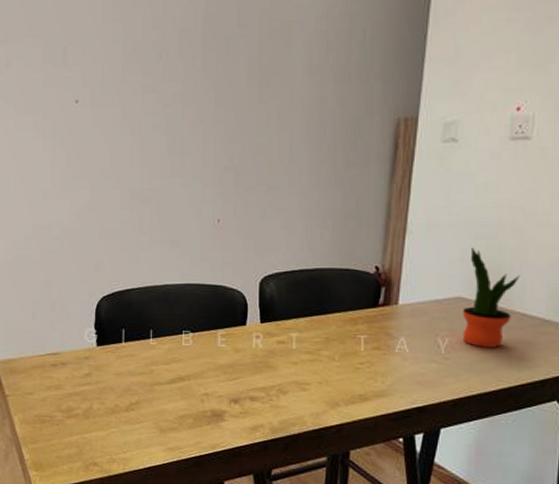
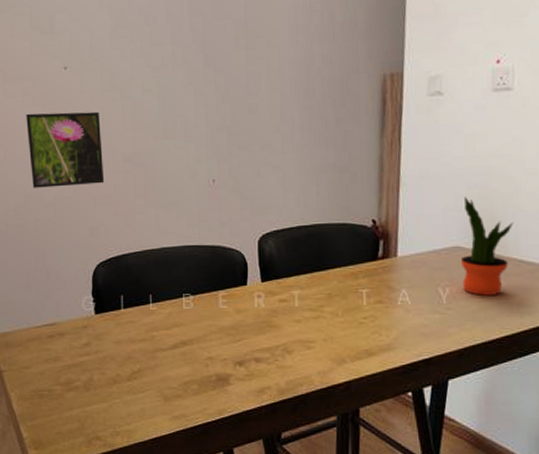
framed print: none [37,146,111,220] -> present [26,111,105,188]

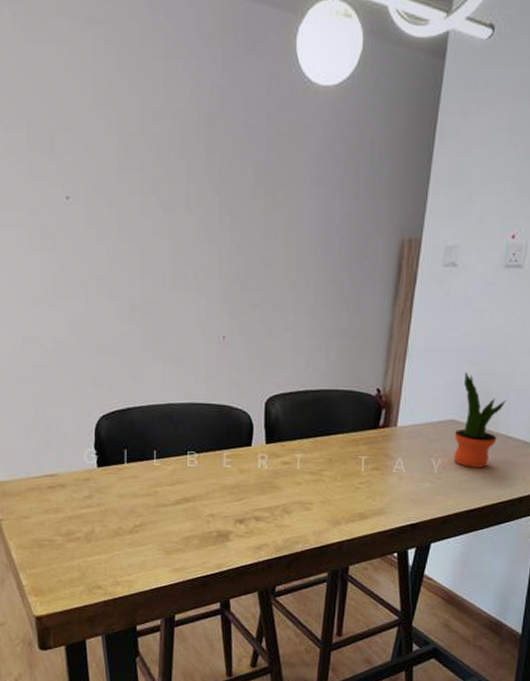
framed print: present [26,111,105,188] -> none [23,246,110,332]

